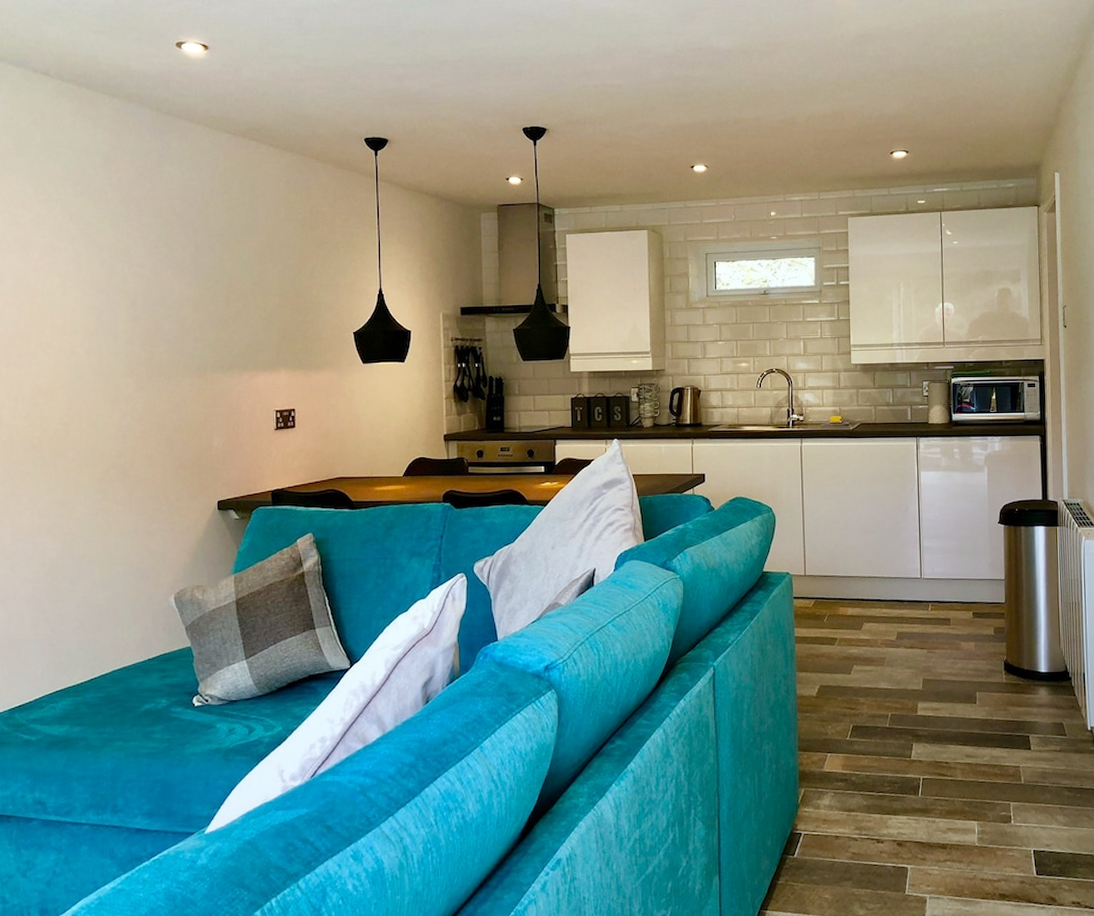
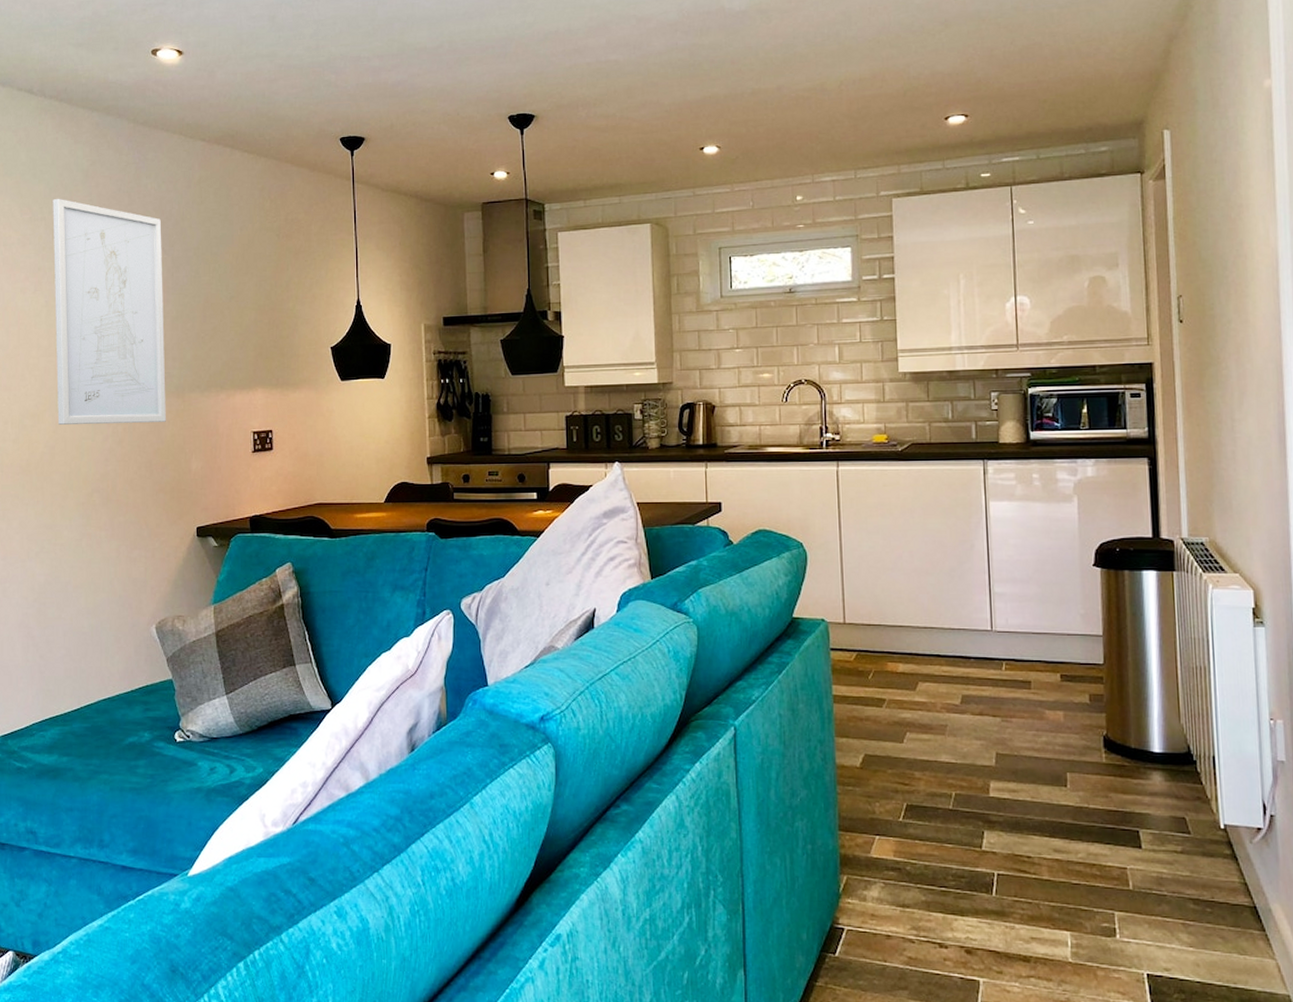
wall art: none [69,180,187,402] -> present [53,198,166,425]

